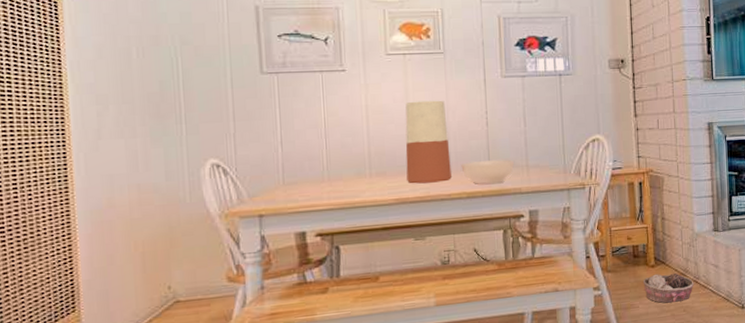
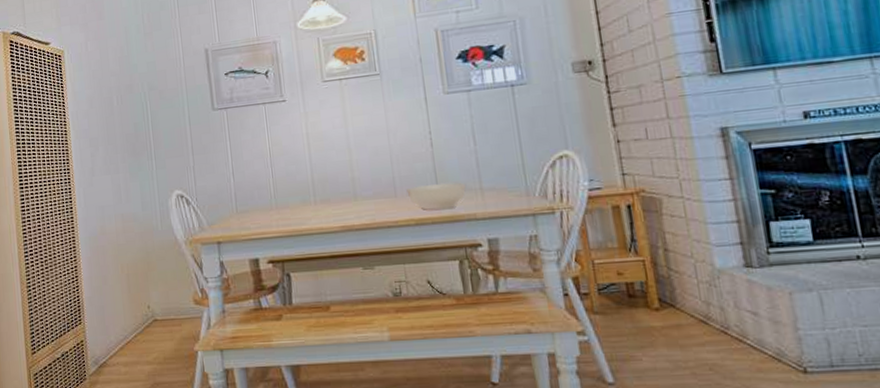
vase: present [405,100,451,184] -> none [345,123,397,211]
decorative basket: present [643,273,694,303] -> none [644,319,722,358]

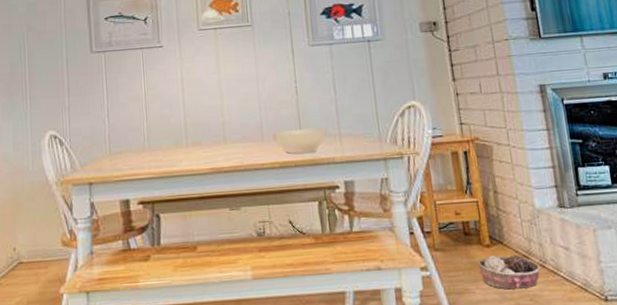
decorative basket: none [644,319,722,358] -> present [477,255,541,290]

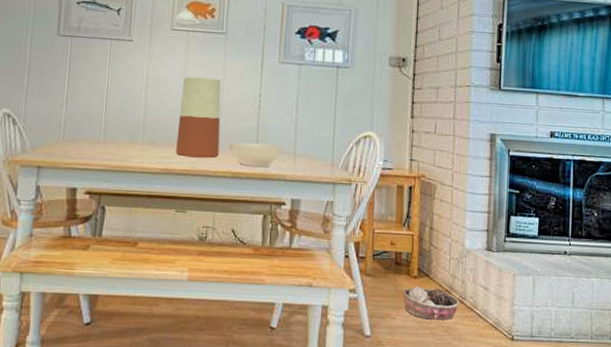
vase: none [217,71,264,154] -> present [176,76,221,159]

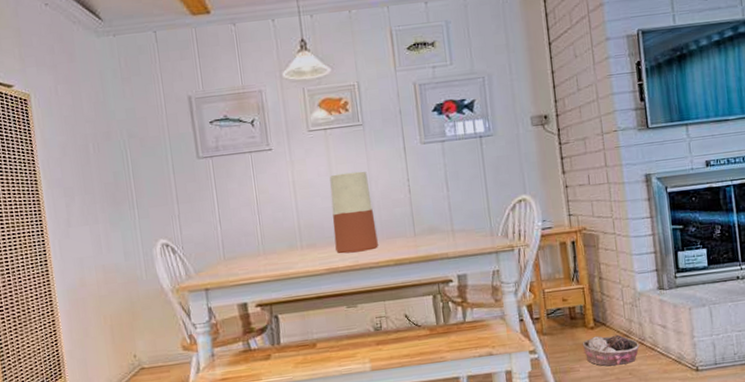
bowl: present [229,142,283,168] -> none [387,225,440,252]

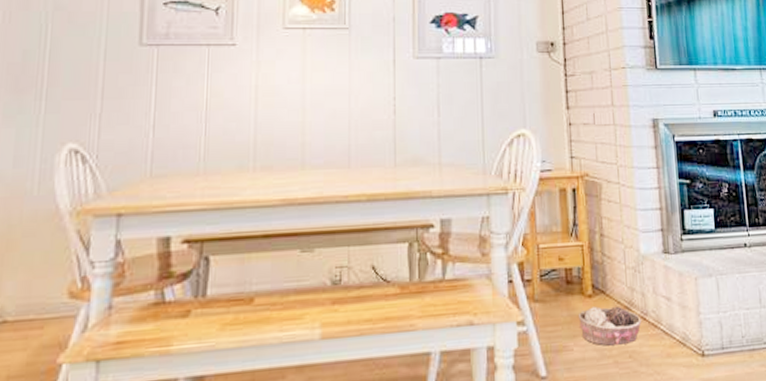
vase: present [329,171,378,254] -> none [297,82,350,182]

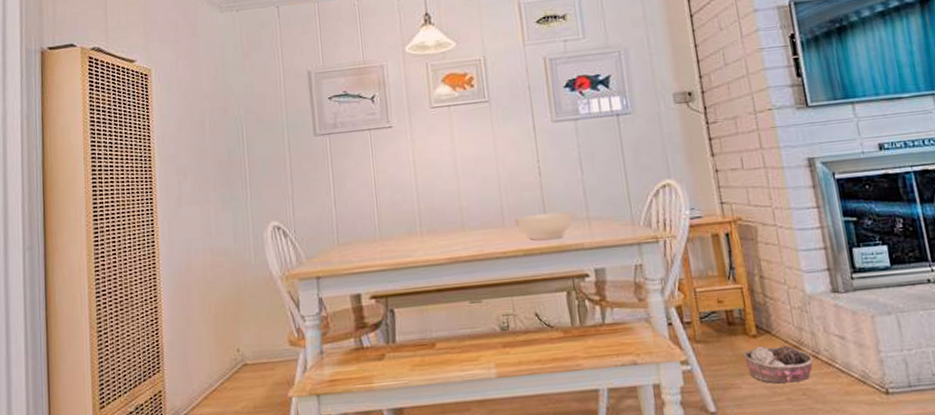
bowl: none [362,155,425,186] -> present [515,212,574,241]

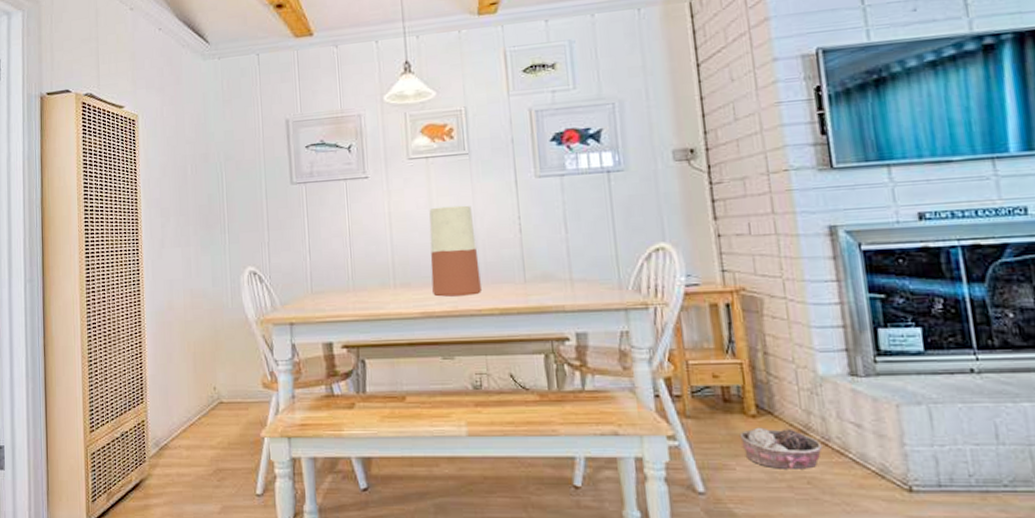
vase: none [453,151,505,242] -> present [429,205,481,297]
bowl: present [515,212,574,241] -> none [492,271,556,300]

